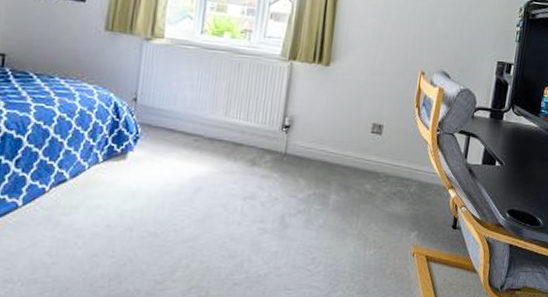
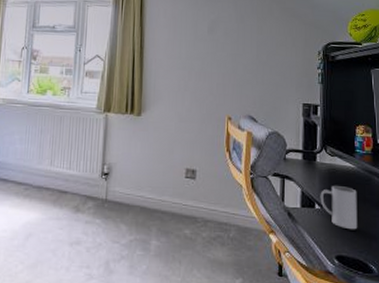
mug: none [501,144,536,186] -> present [320,186,358,230]

